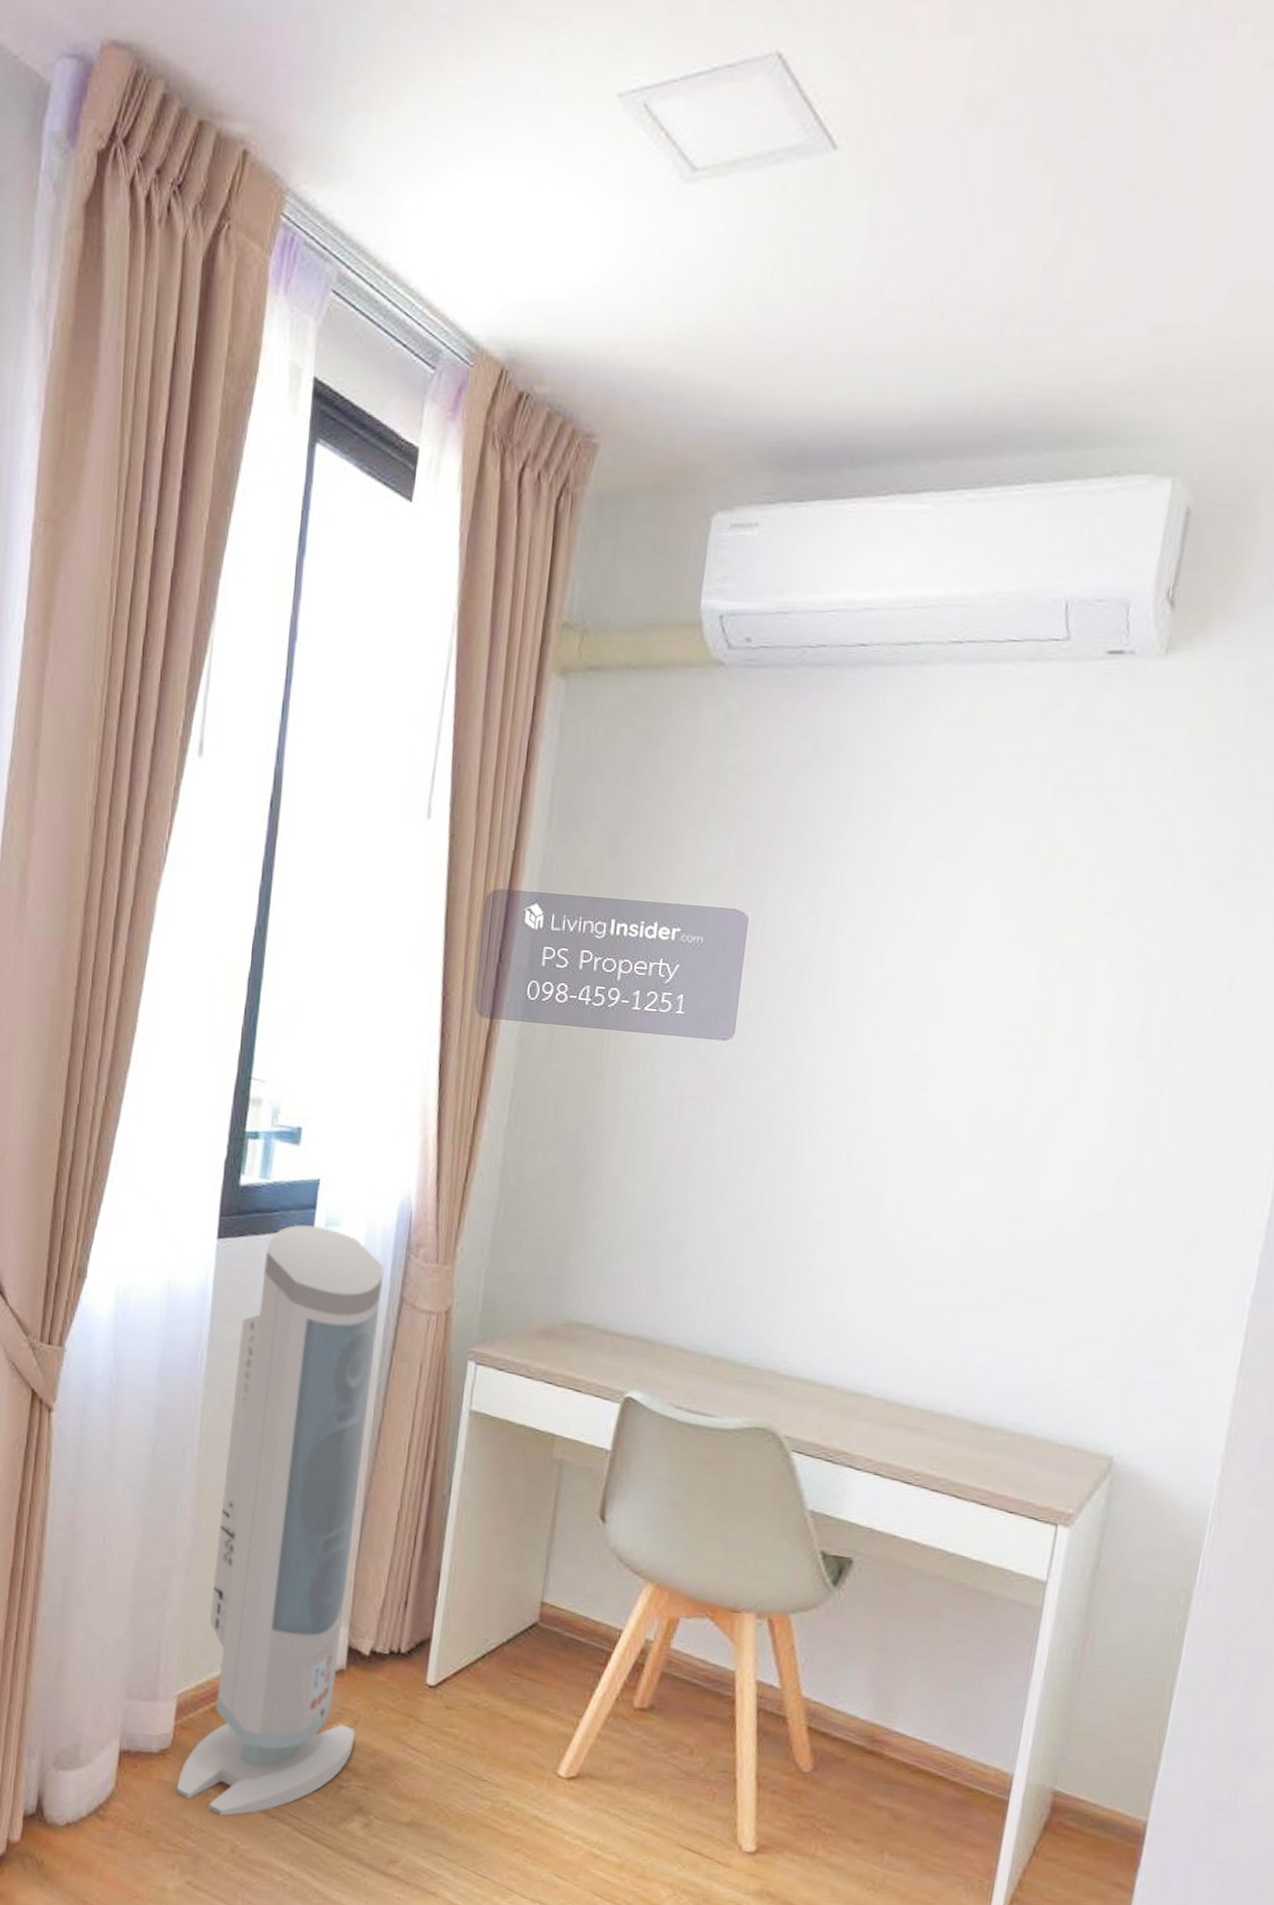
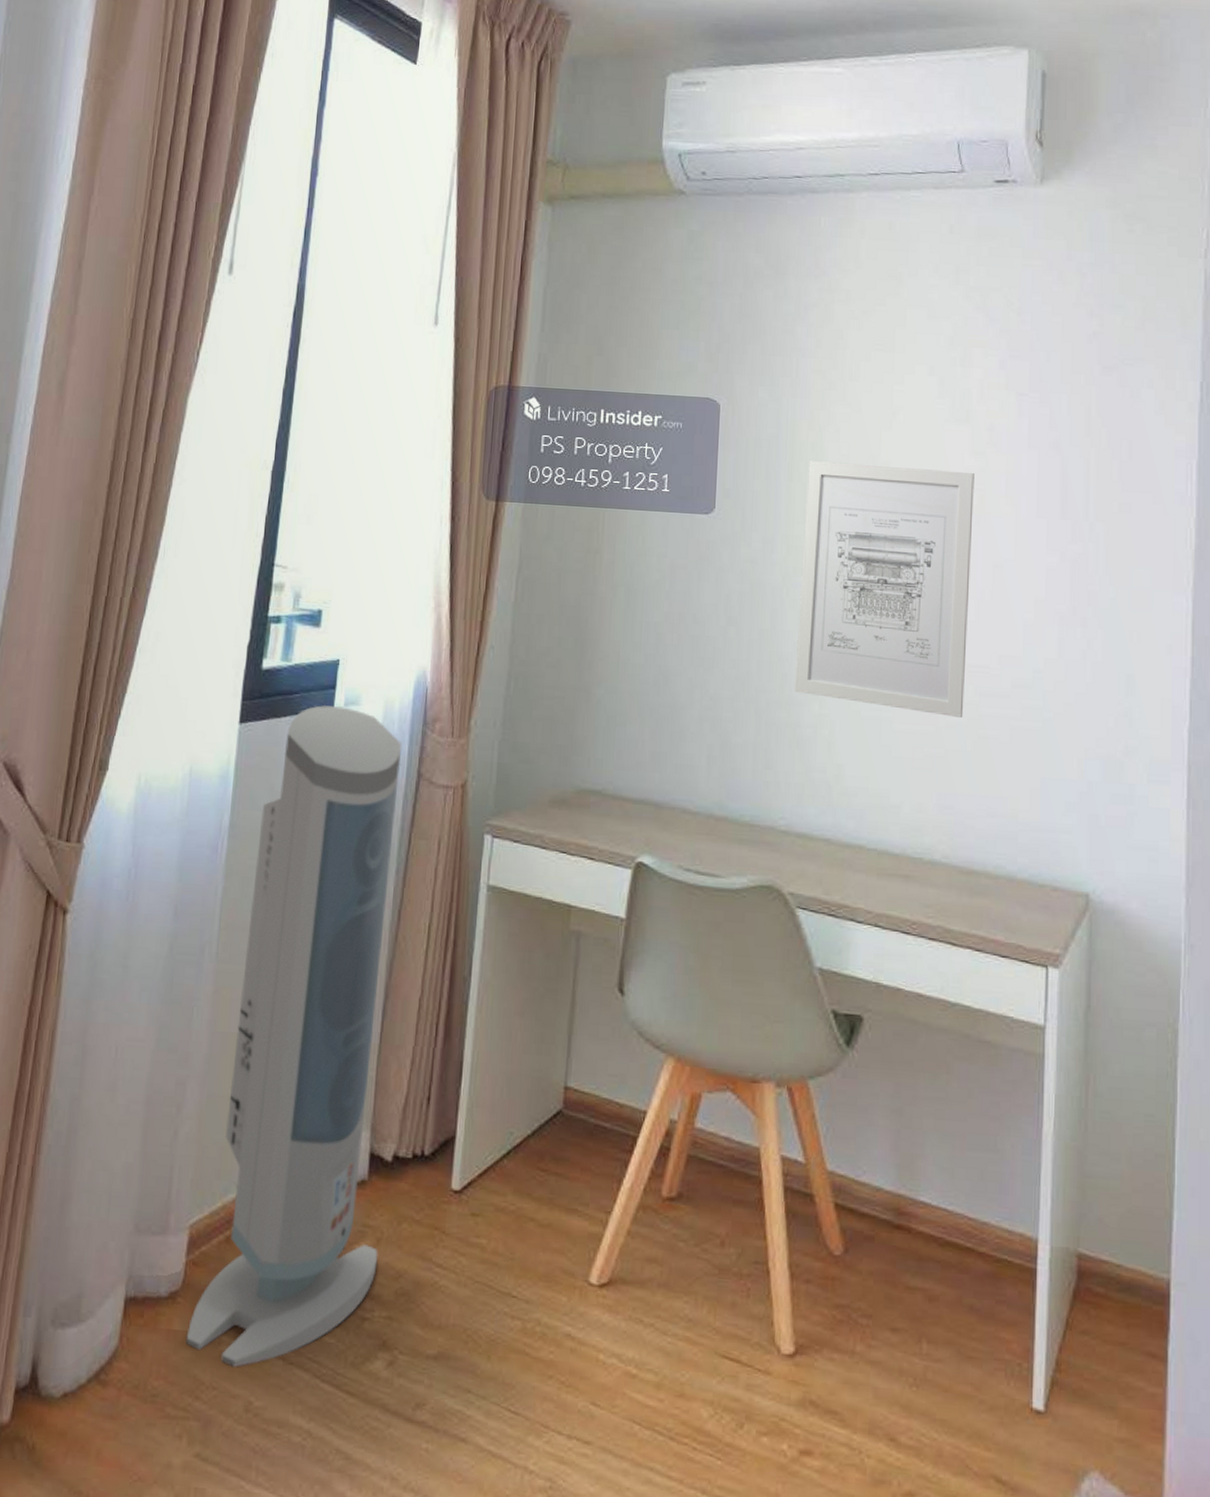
wall art: none [808,984,1039,1271] -> present [794,461,974,719]

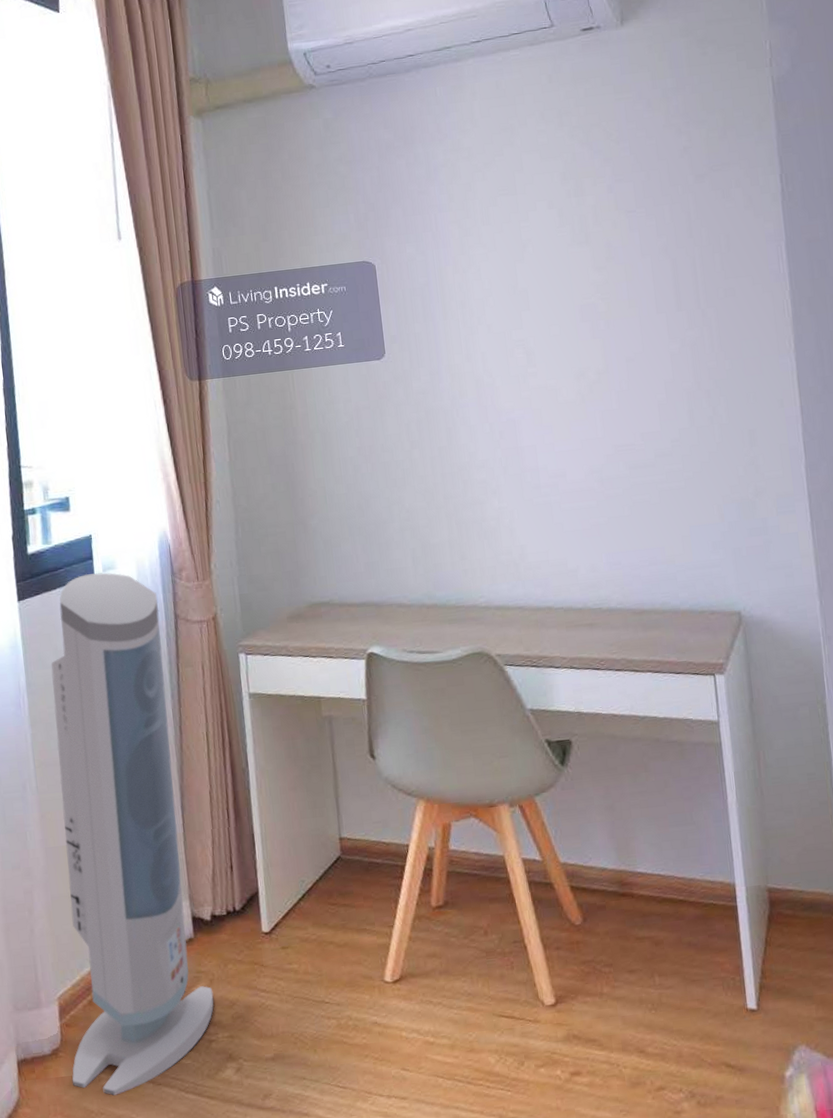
wall art: present [794,461,974,719] -> none [458,285,619,494]

